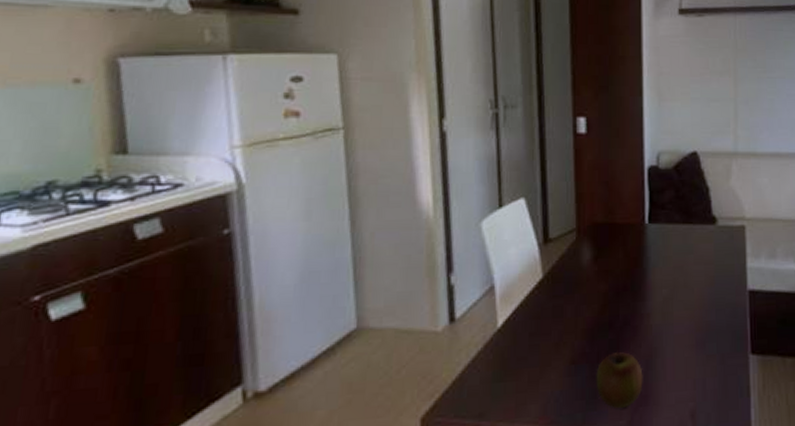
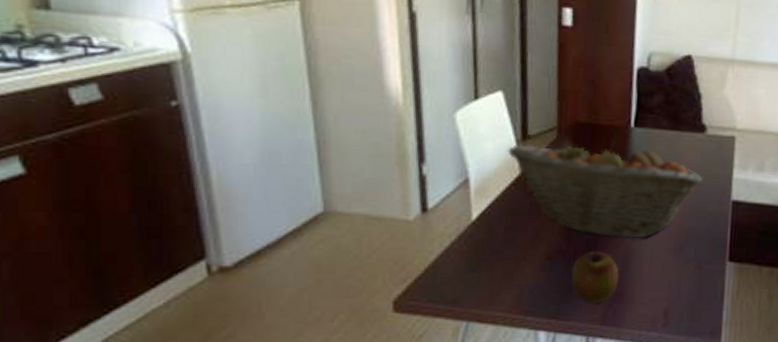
fruit basket: none [530,238,718,337] -> present [507,140,703,239]

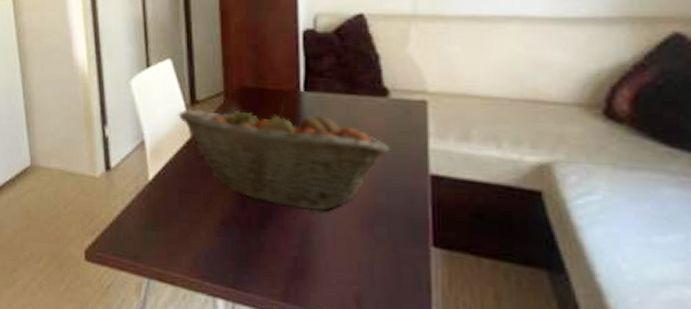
apple: present [571,252,619,304] -> none [247,221,299,278]

